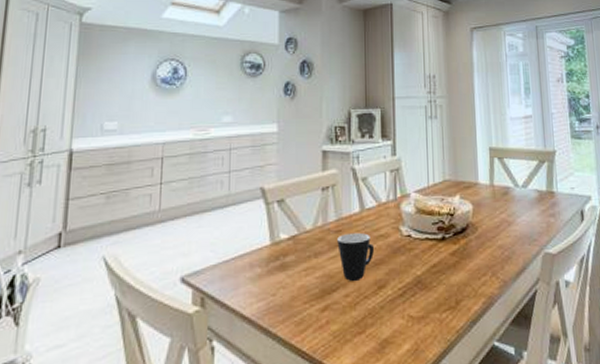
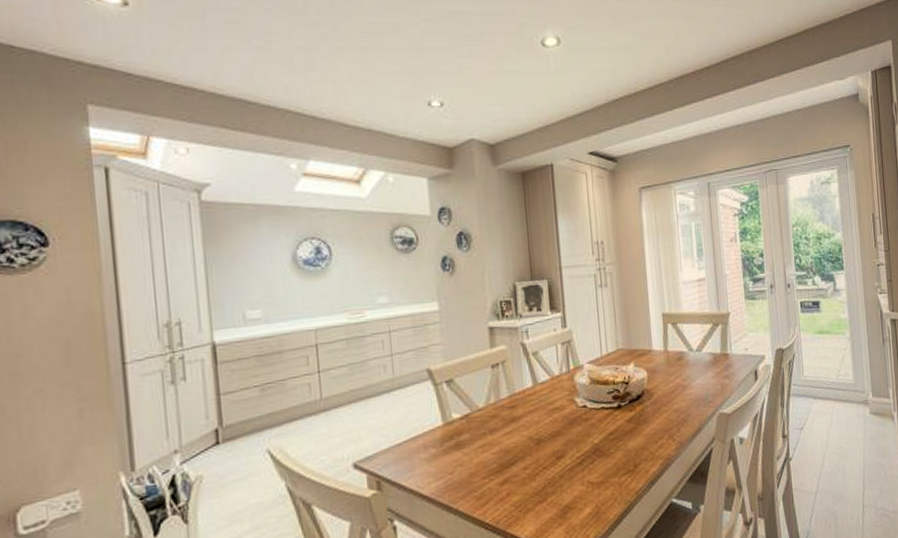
mug: present [337,232,375,282] -> none [512,407,551,455]

